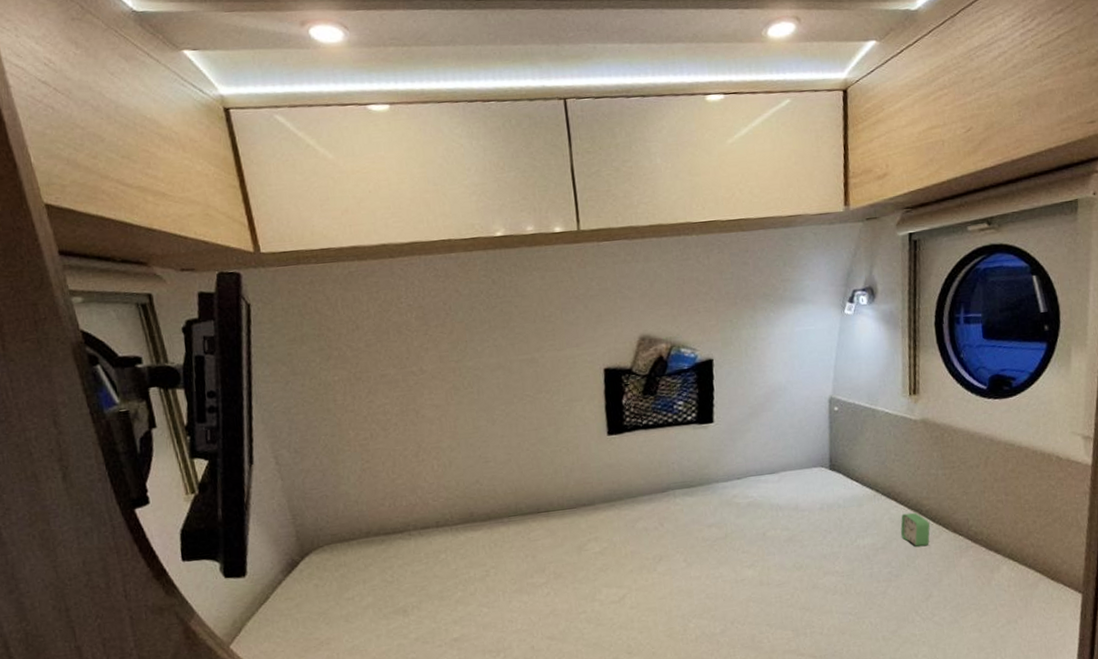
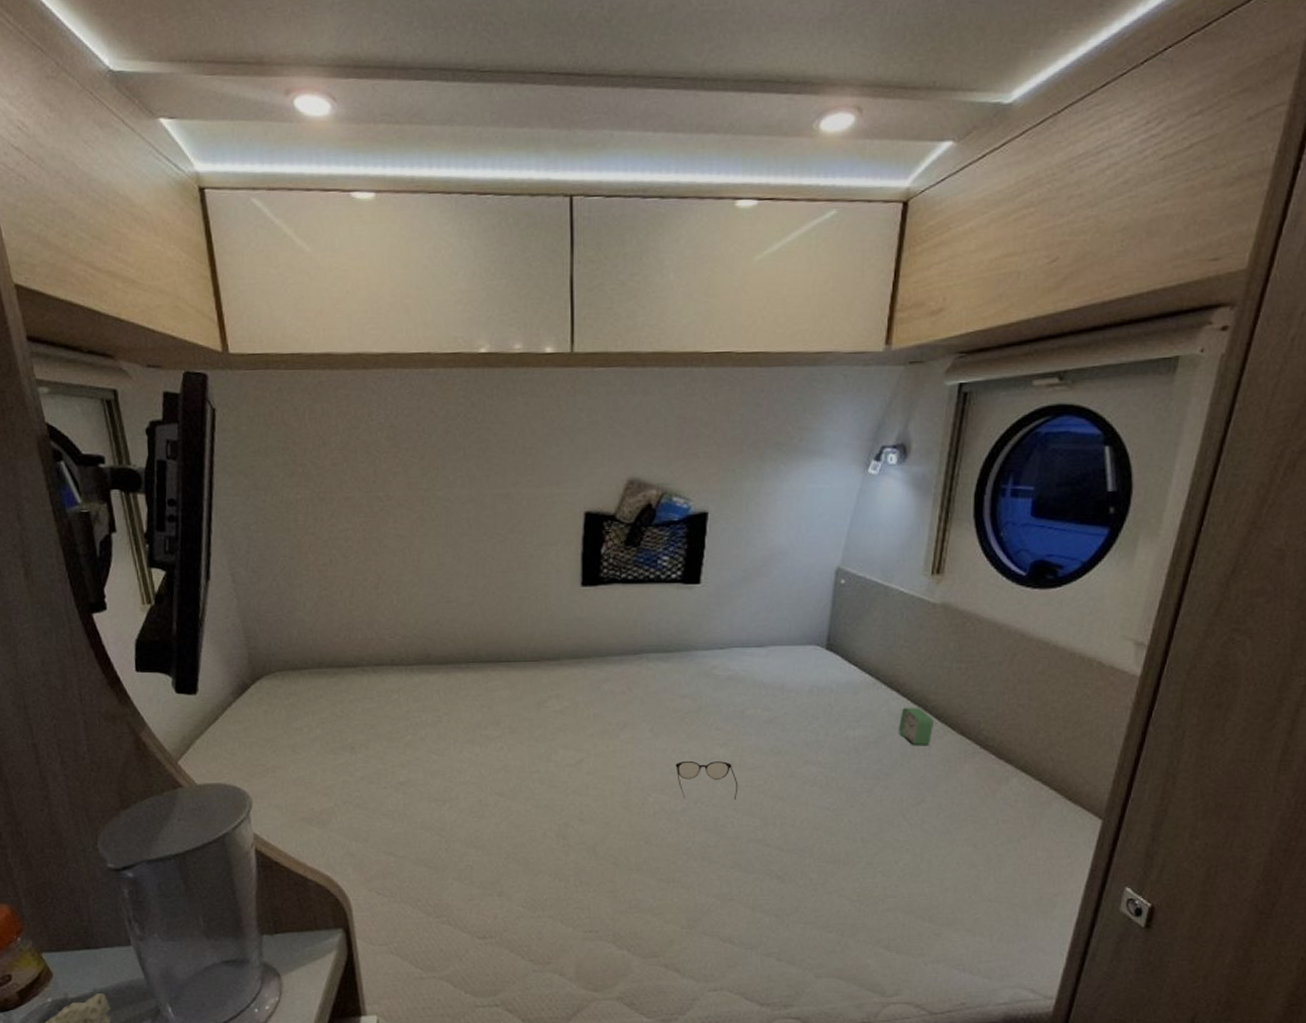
spectacles: none [710,581,769,621] -> present [675,760,739,799]

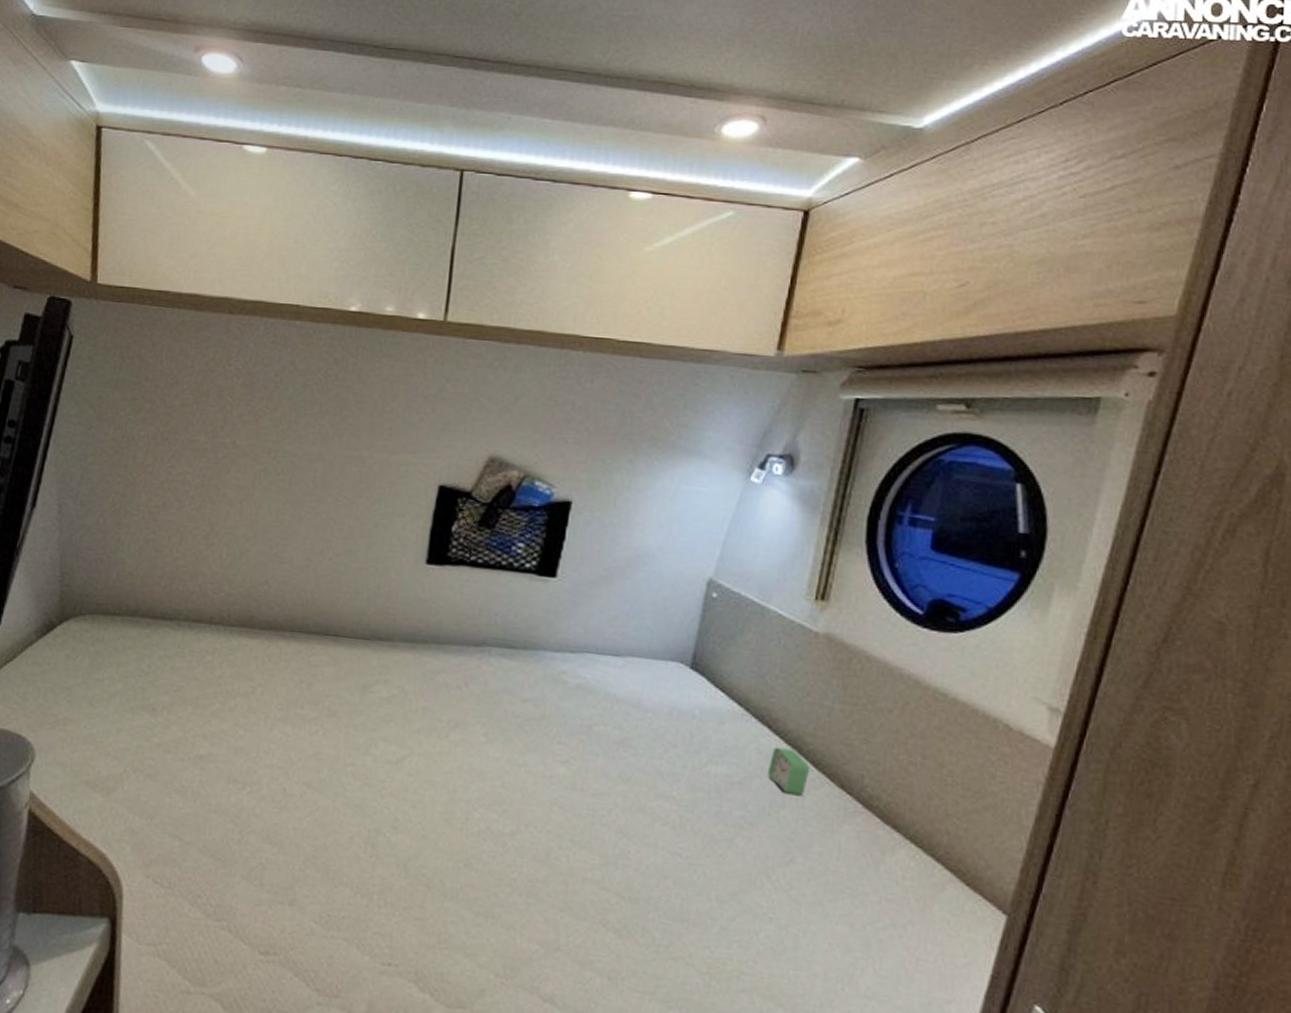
spectacles: present [675,760,739,799] -> none [508,774,578,829]

